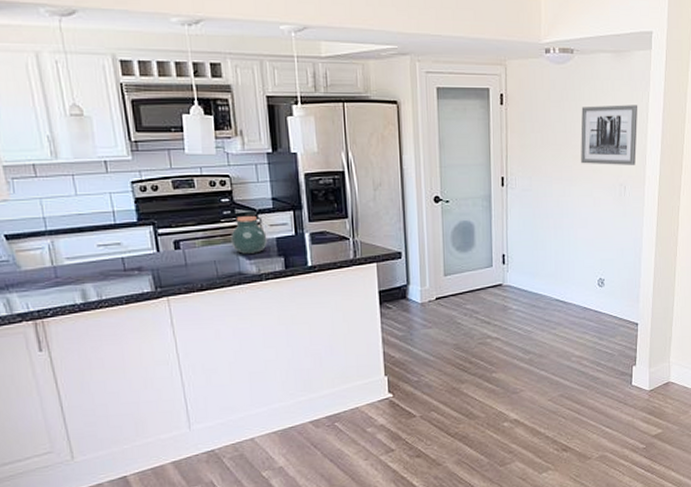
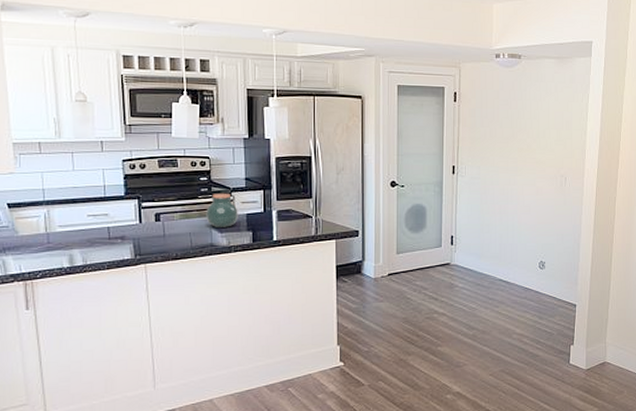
wall art: present [580,105,638,165] -> none [526,104,579,159]

